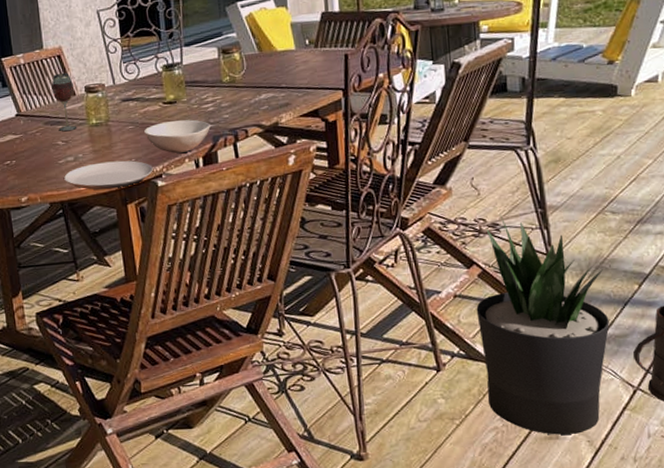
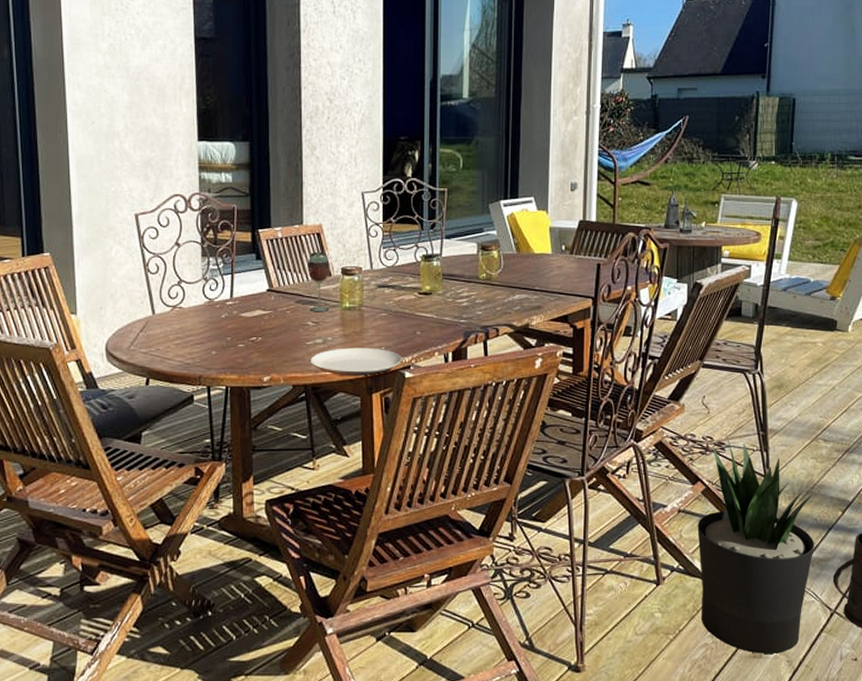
soup bowl: present [143,119,211,153] -> none [396,313,463,345]

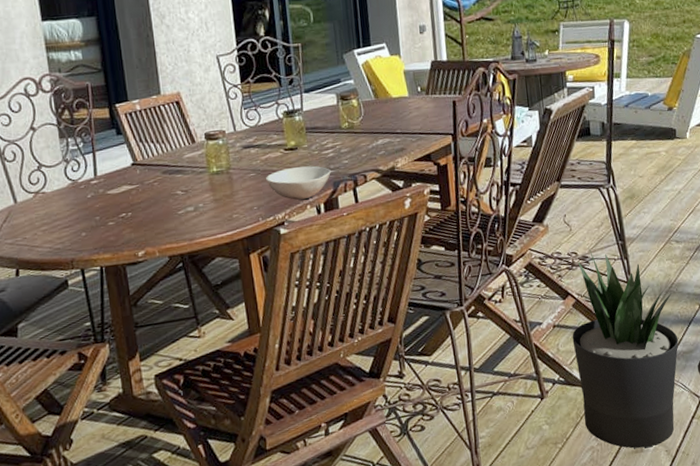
wineglass: present [307,251,330,312] -> none [169,119,198,181]
plate: present [311,348,402,376] -> none [184,209,276,241]
soup bowl: none [396,313,463,345] -> present [265,165,331,200]

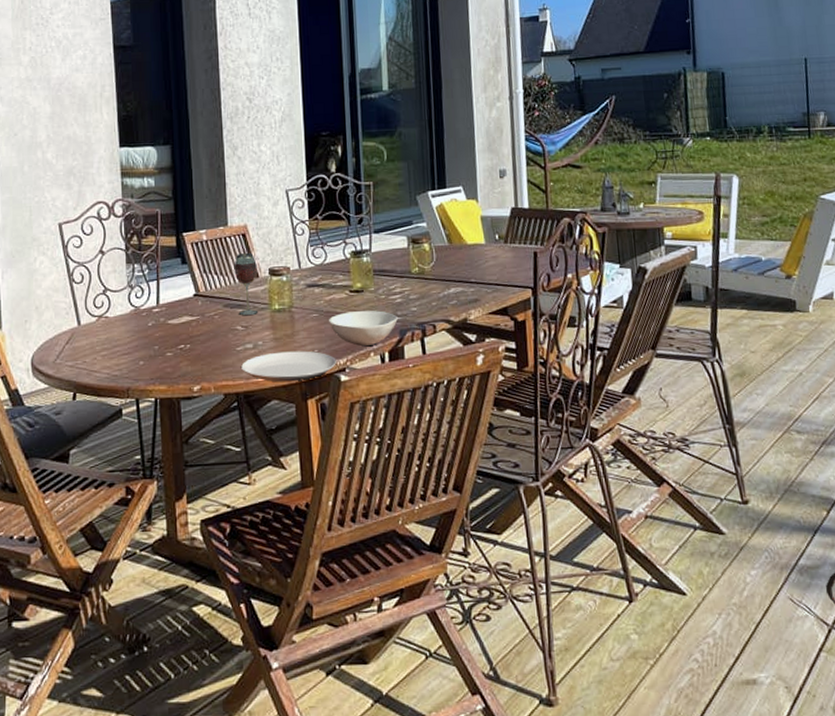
wineglass: none [169,119,198,181] -> present [234,252,259,316]
plate: none [184,209,276,241] -> present [241,351,337,382]
planter: present [572,246,679,449] -> none [667,427,801,679]

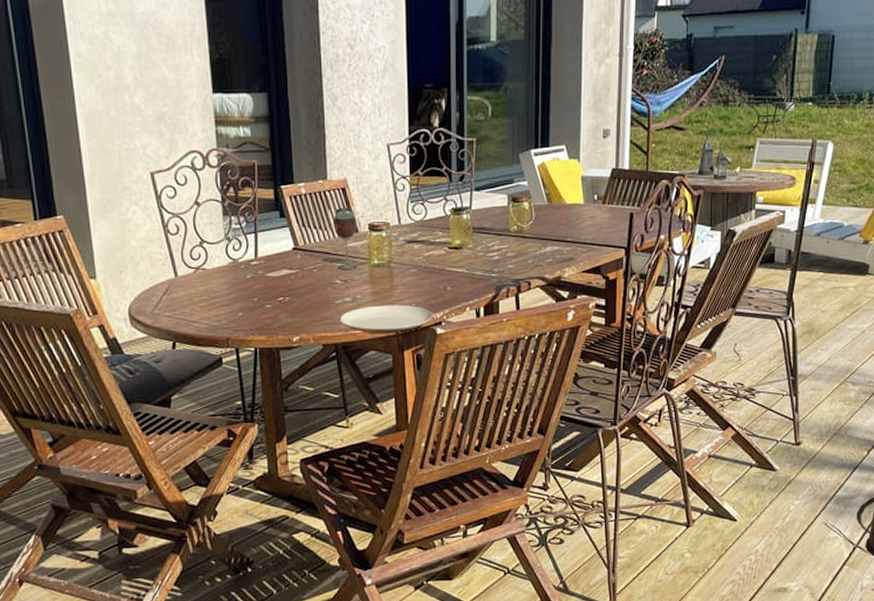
soup bowl: present [328,310,398,346] -> none [426,267,494,301]

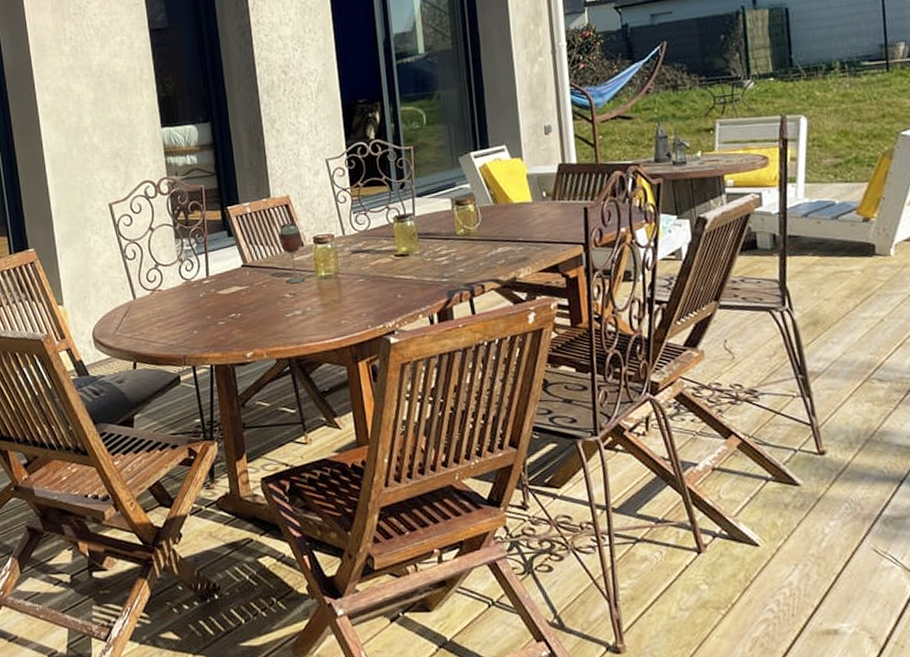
plate: present [340,304,433,334] -> none [291,315,385,346]

